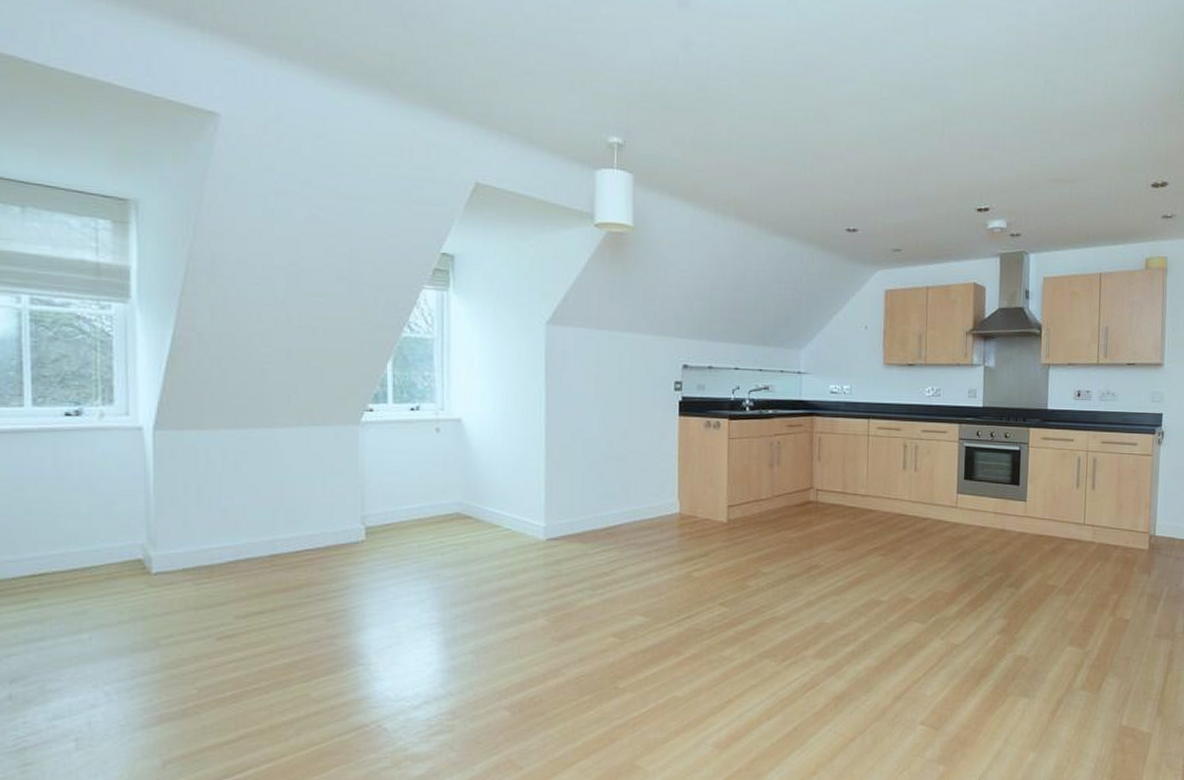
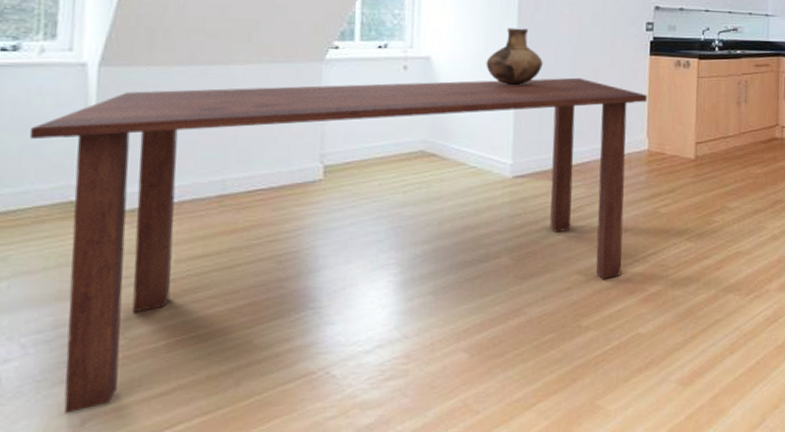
dining table: none [96,439,677,757] -> present [29,77,647,414]
vase: none [515,388,572,447] -> present [486,27,543,85]

